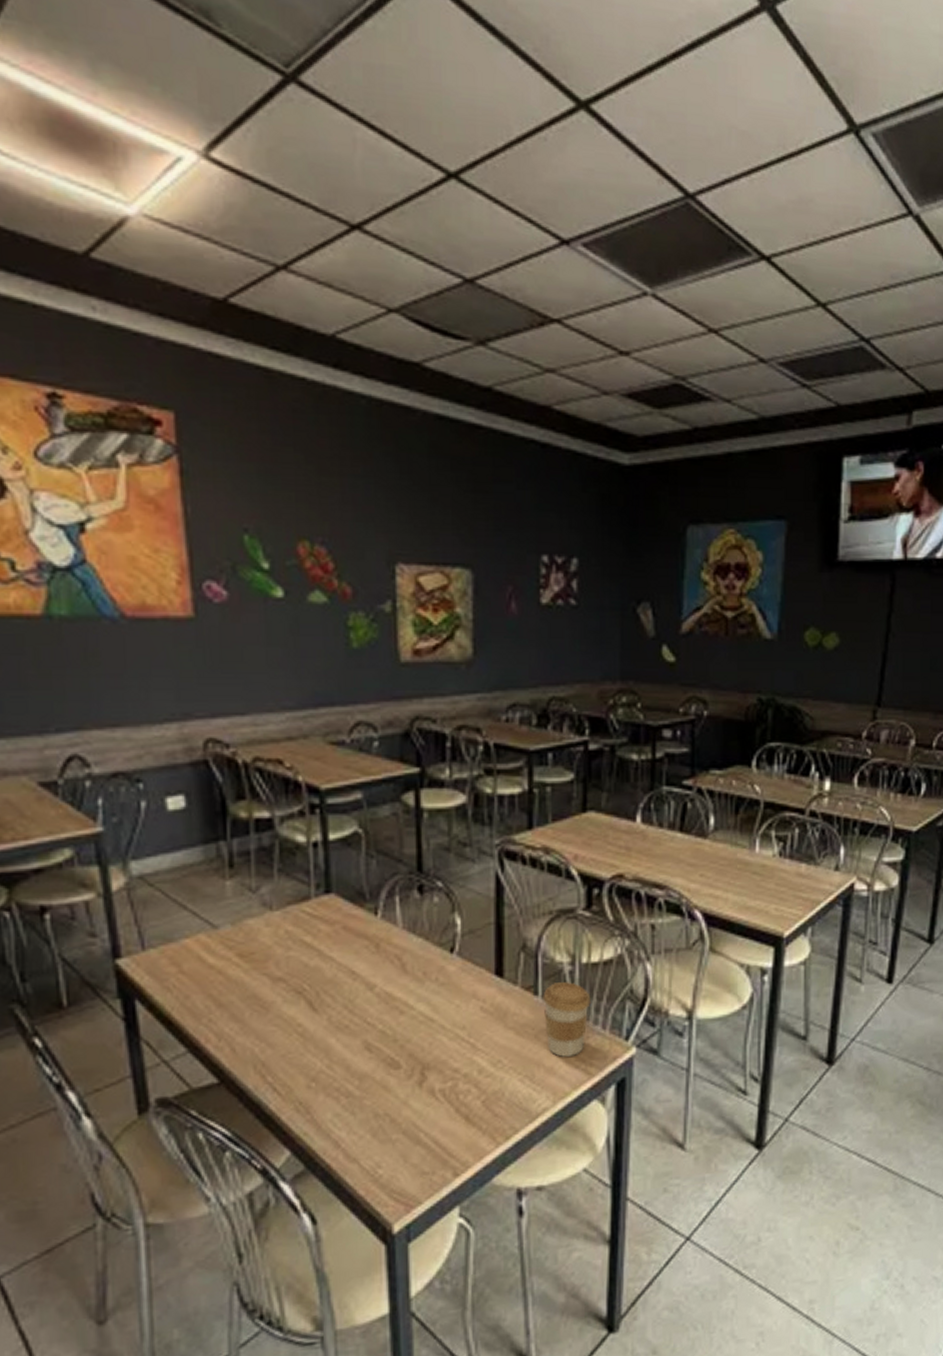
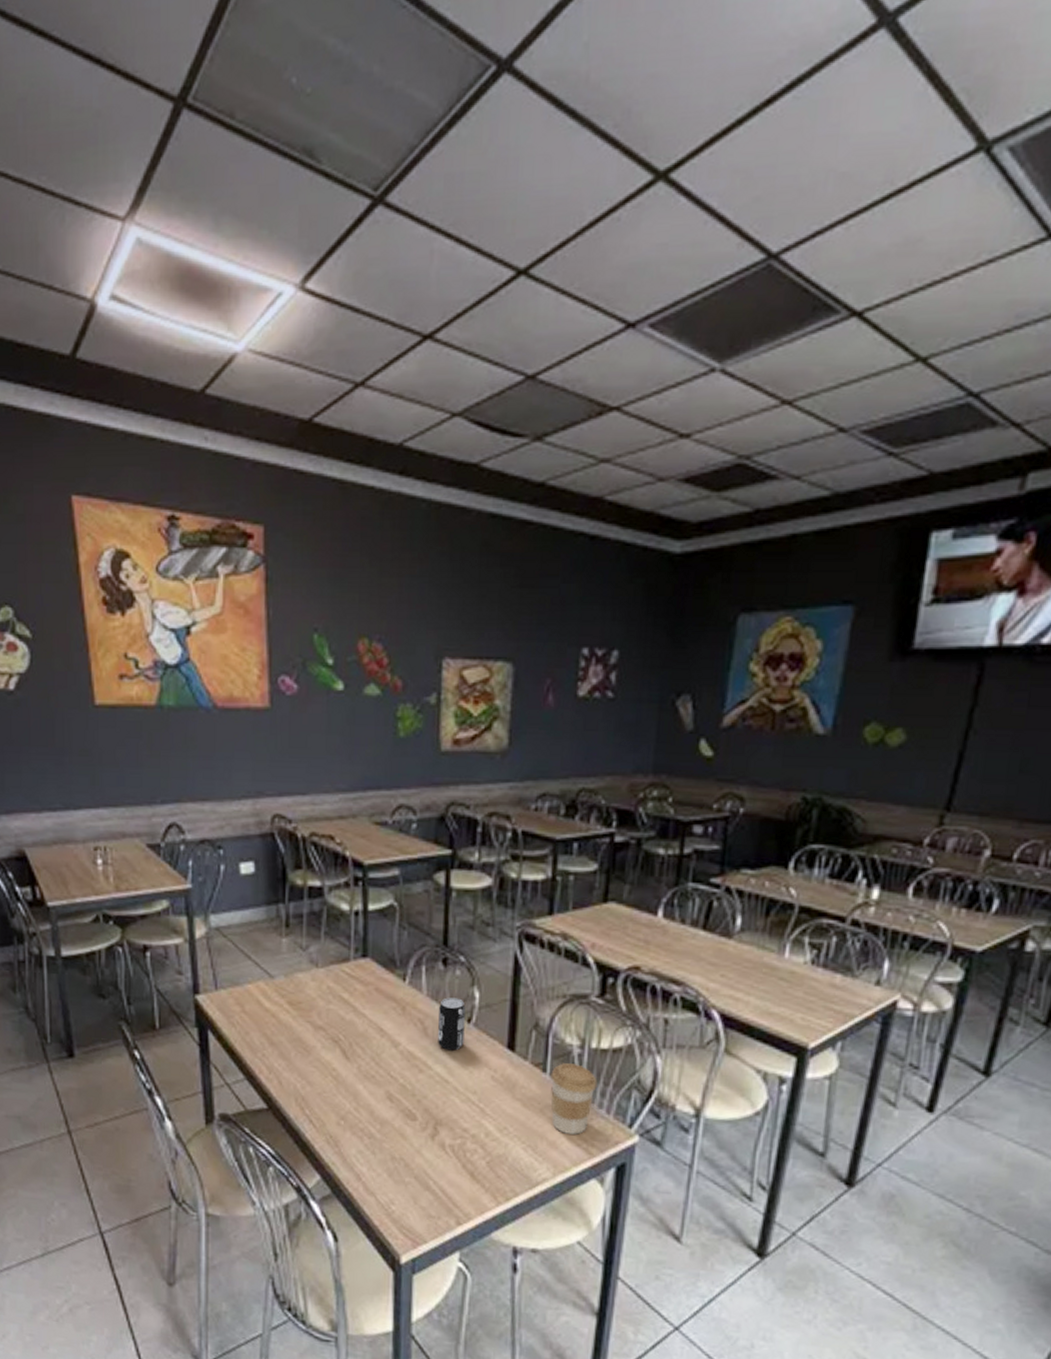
beverage can: none [418,927,448,986] -> present [438,997,466,1051]

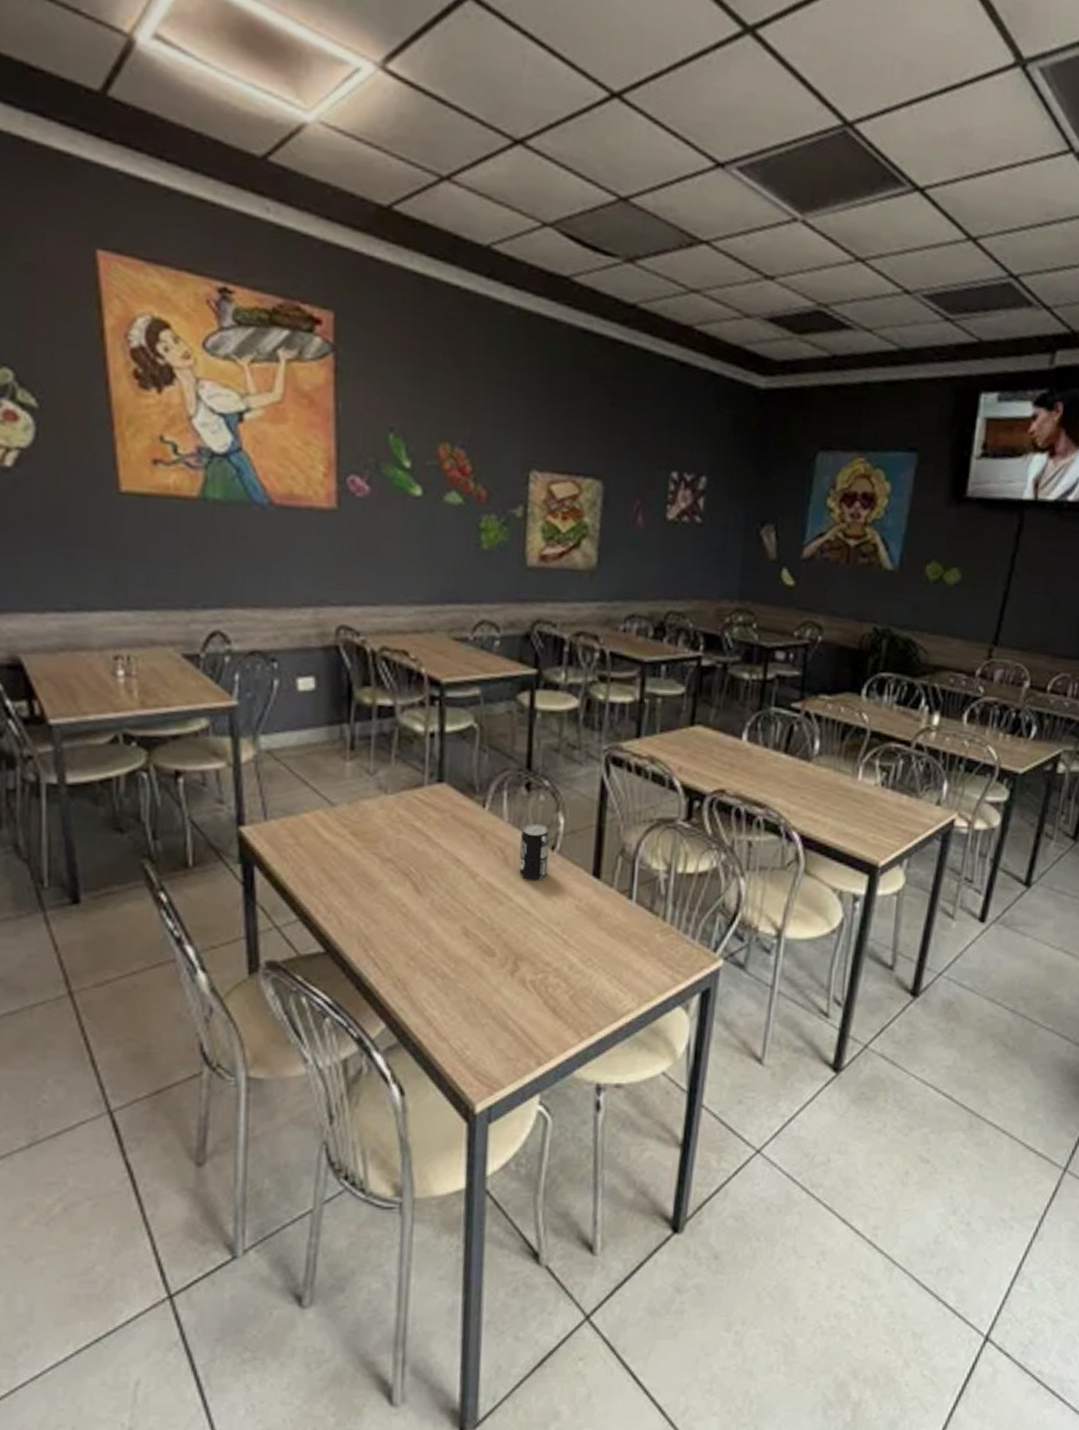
coffee cup: present [550,1063,597,1135] -> none [636,889,683,962]

